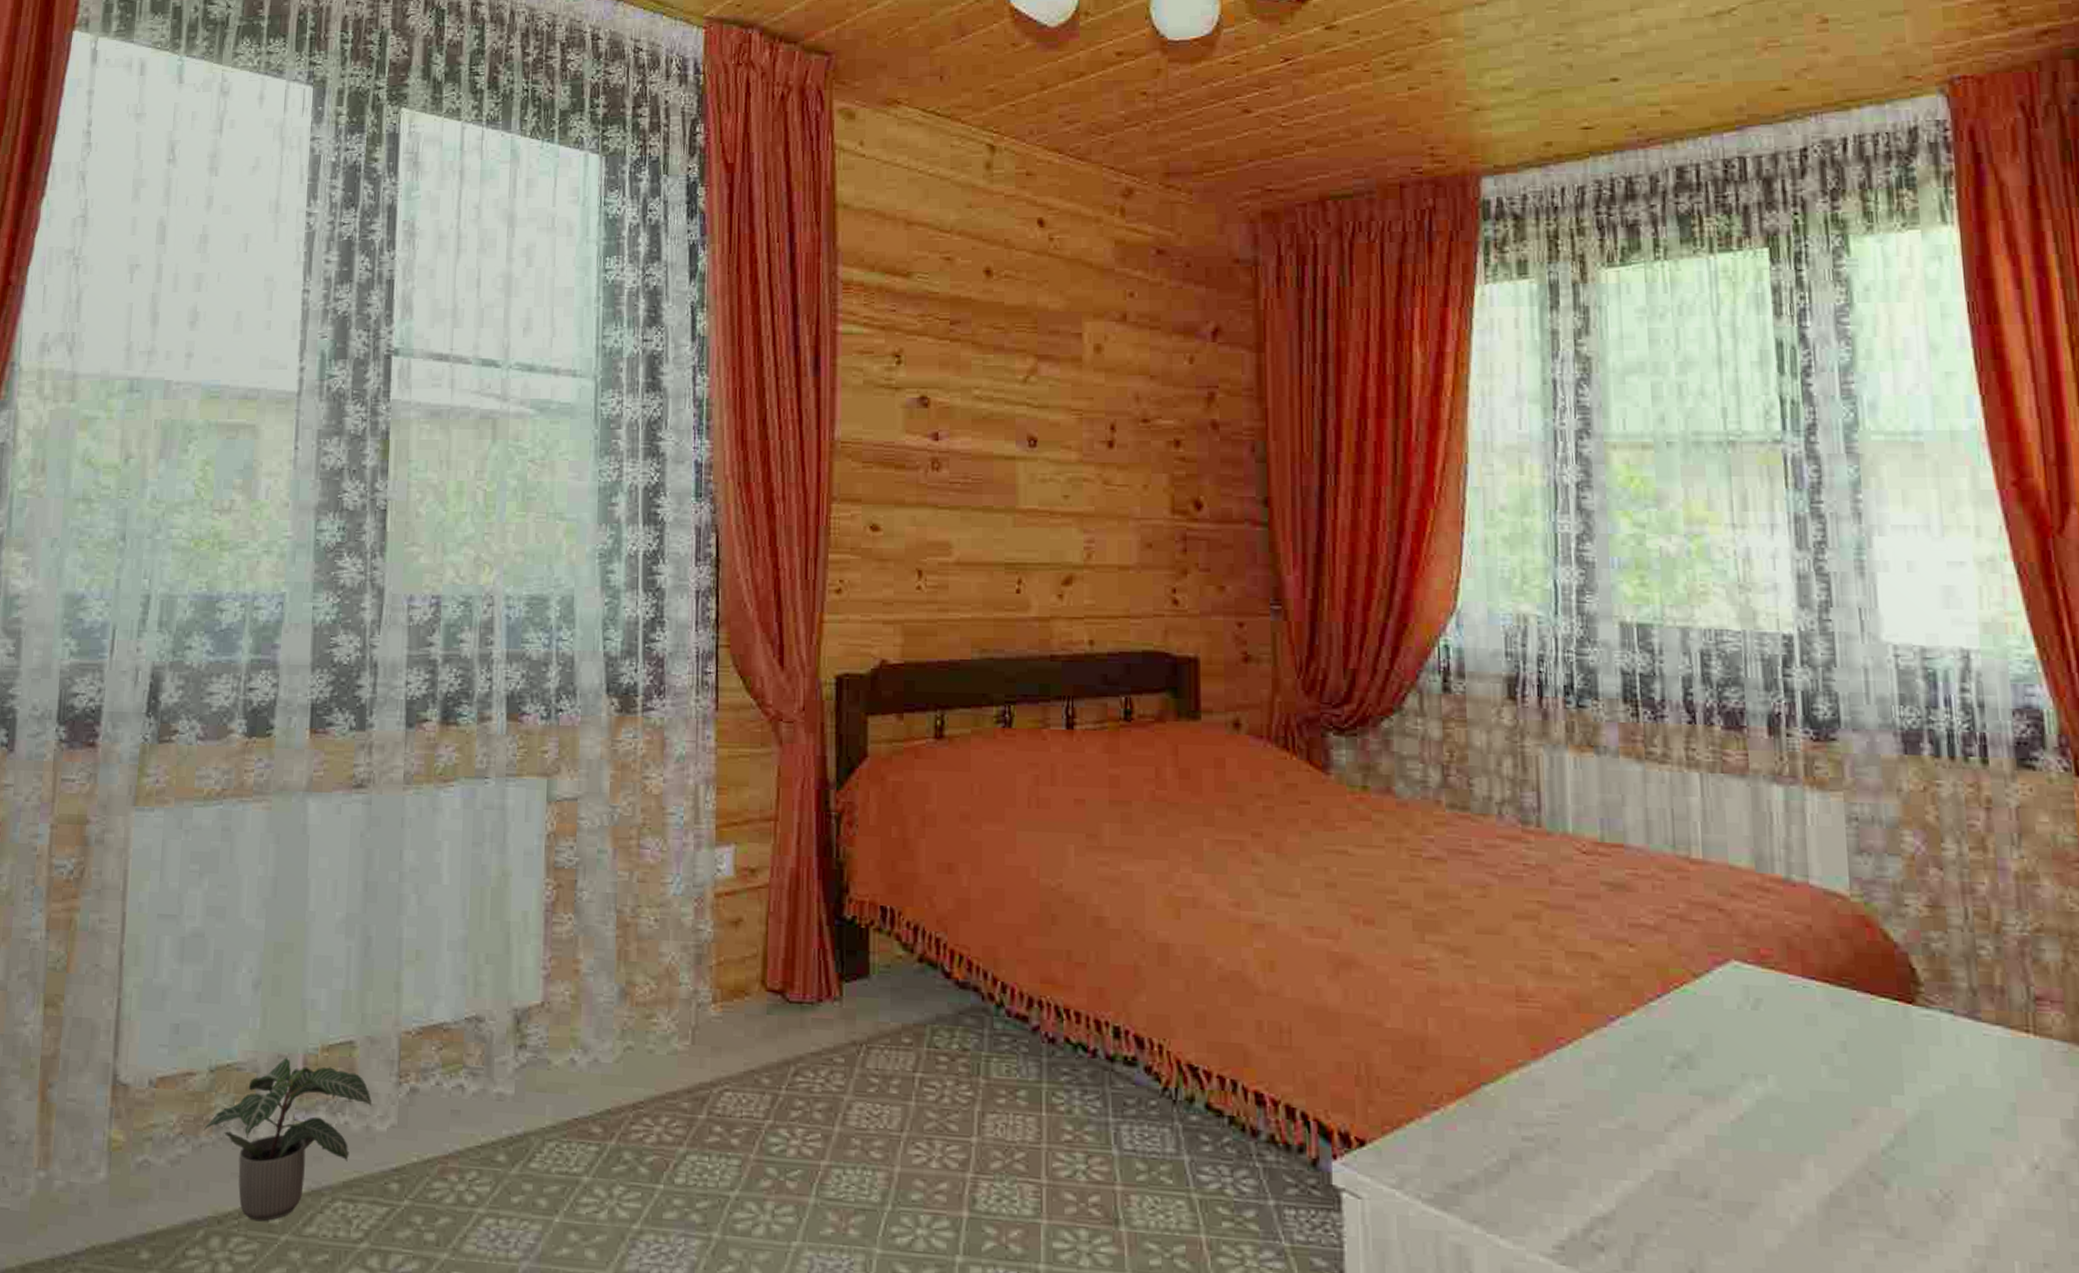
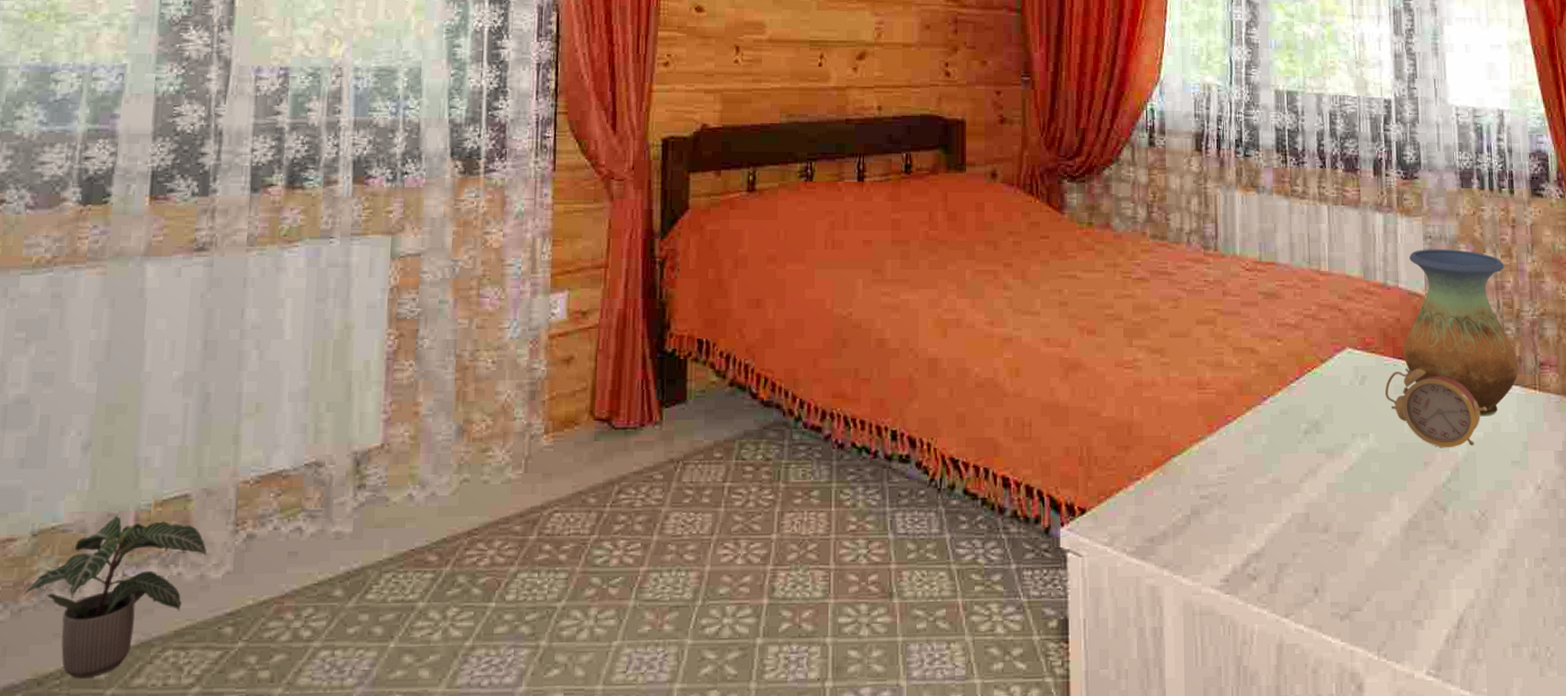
alarm clock: none [1791,992,1950,1103] -> present [1385,368,1487,448]
vase: none [1818,835,2000,1064] -> present [1403,249,1519,417]

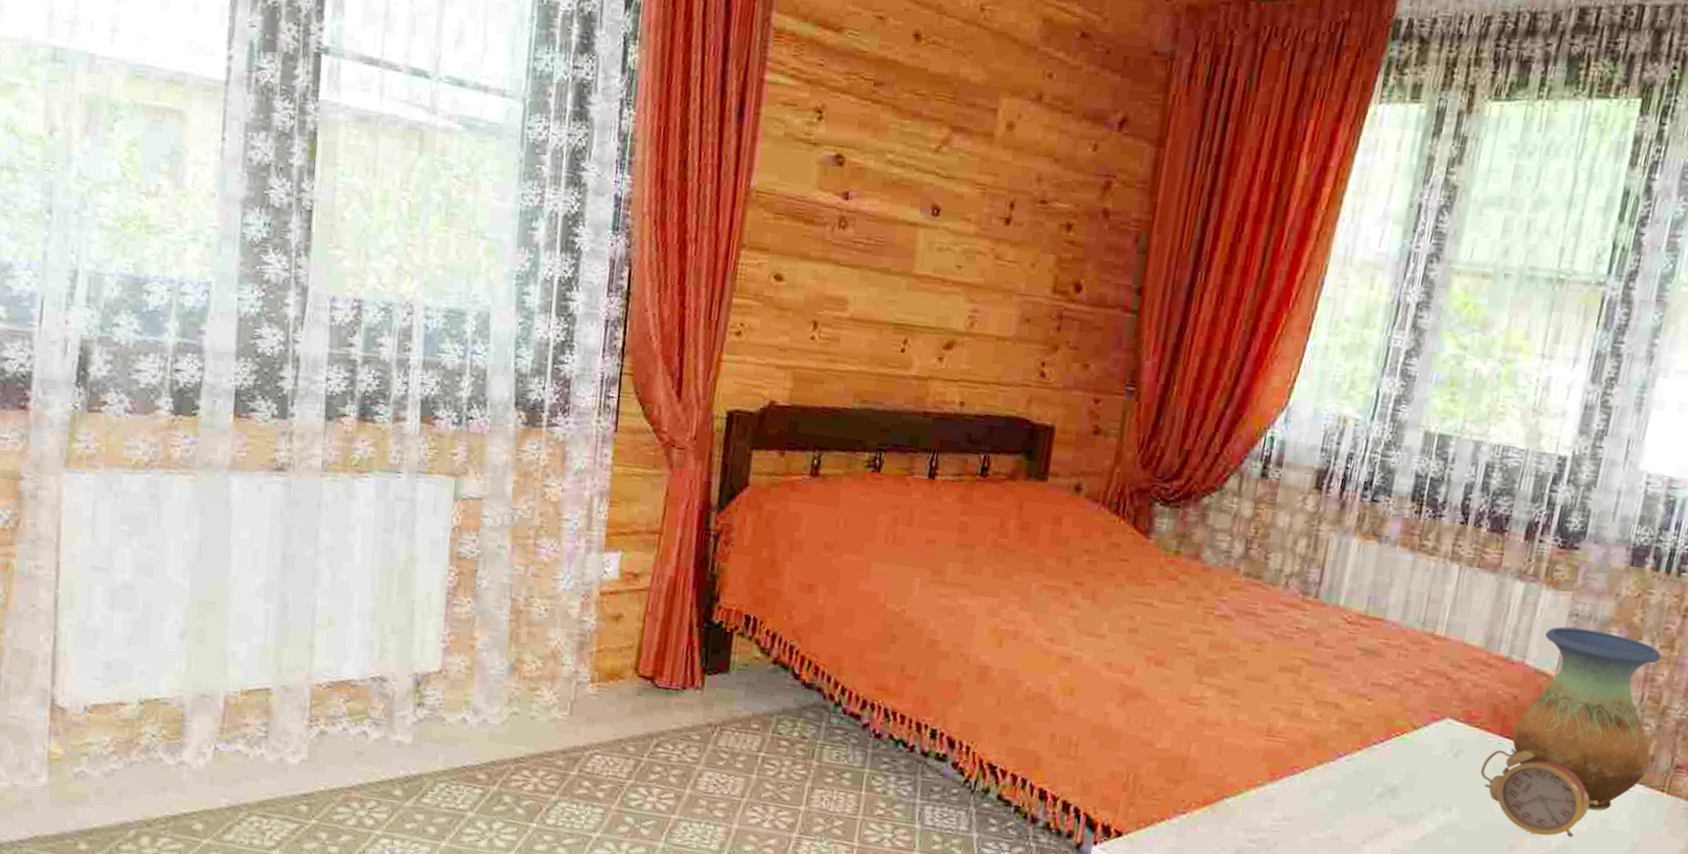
potted plant: present [23,515,207,679] -> none [133,697,286,828]

